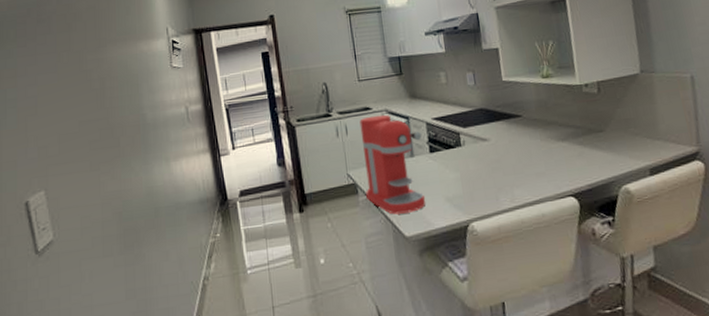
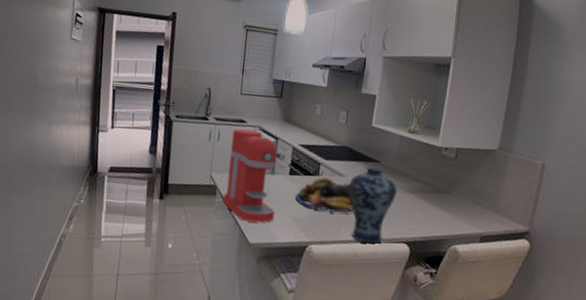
fruit bowl: none [441,146,509,184] -> present [294,177,355,213]
vase: none [495,121,548,207] -> present [348,166,397,244]

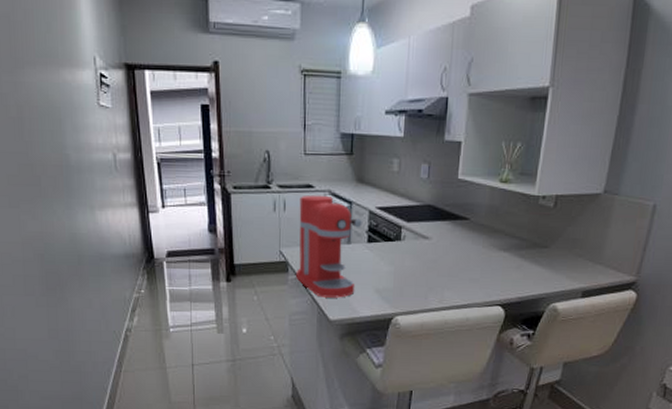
fruit bowl: present [294,177,355,213] -> none [375,242,442,279]
vase: present [348,166,397,244] -> none [434,225,489,310]

